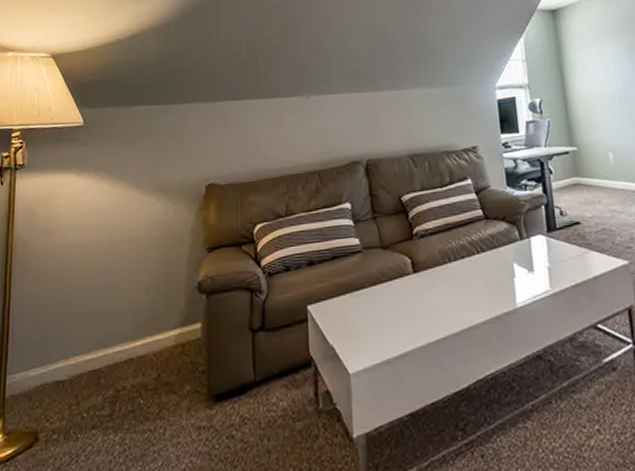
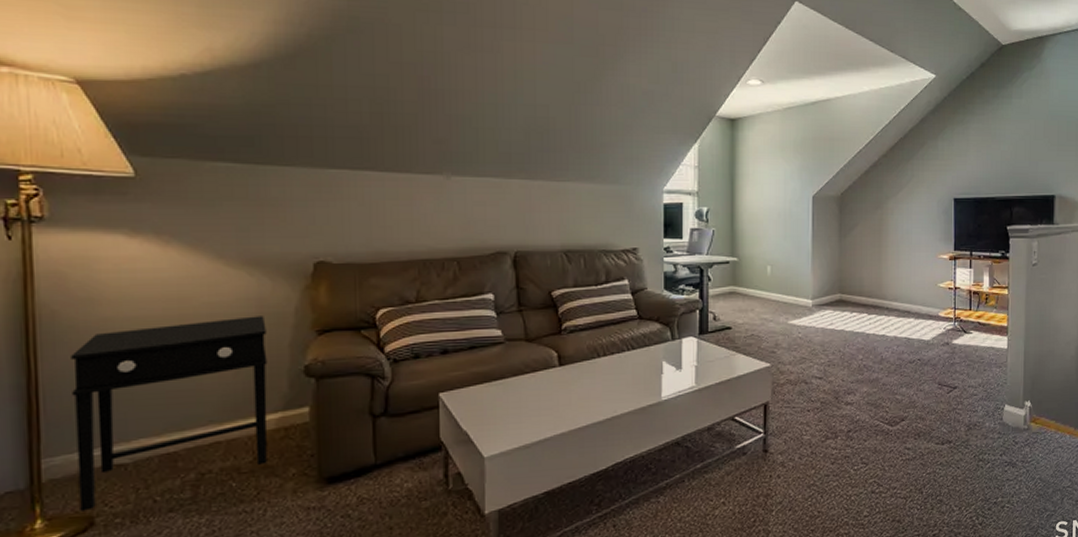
side table: none [29,237,170,427] -> present [71,316,268,511]

